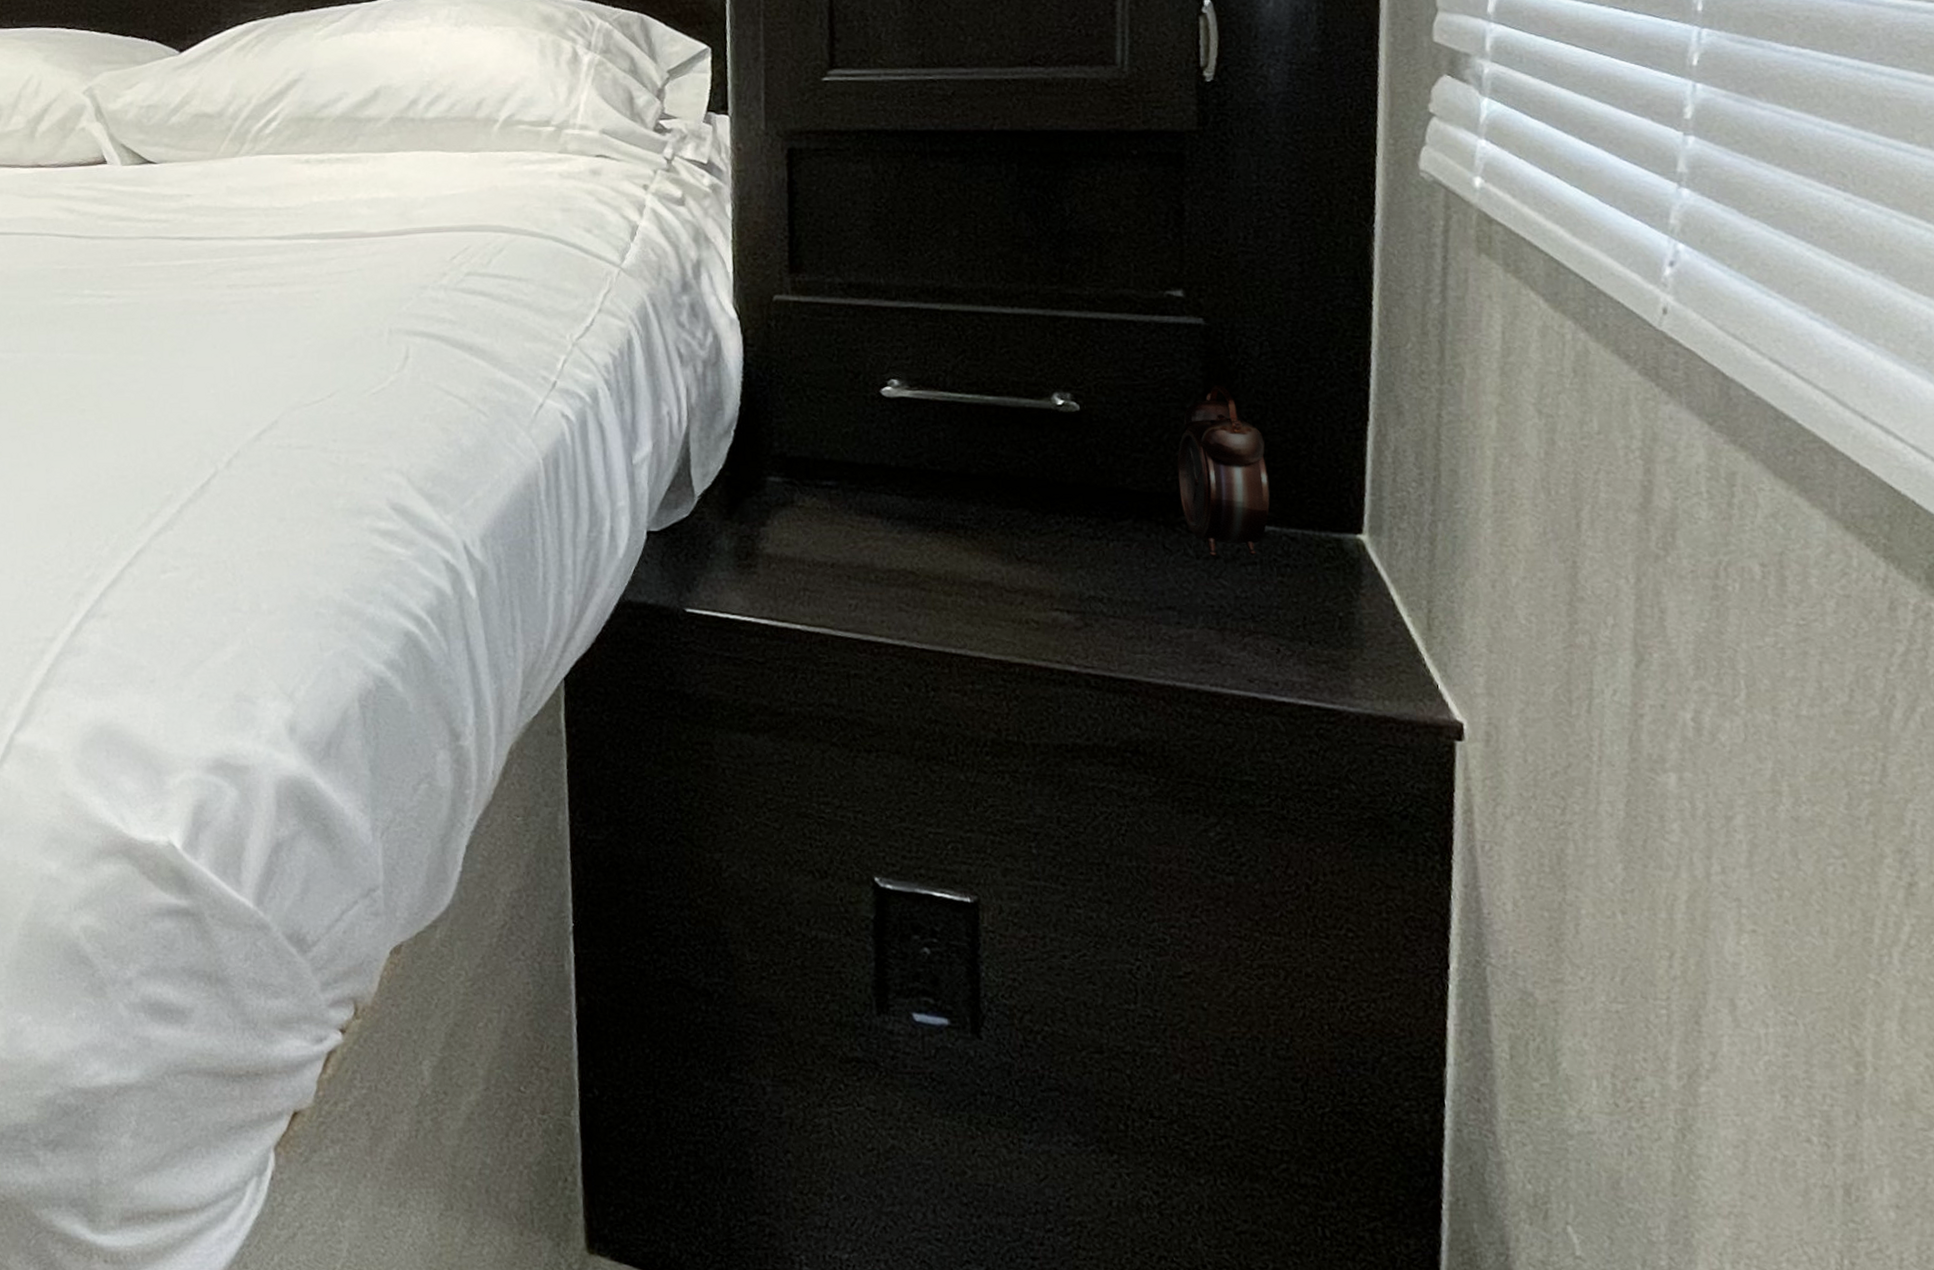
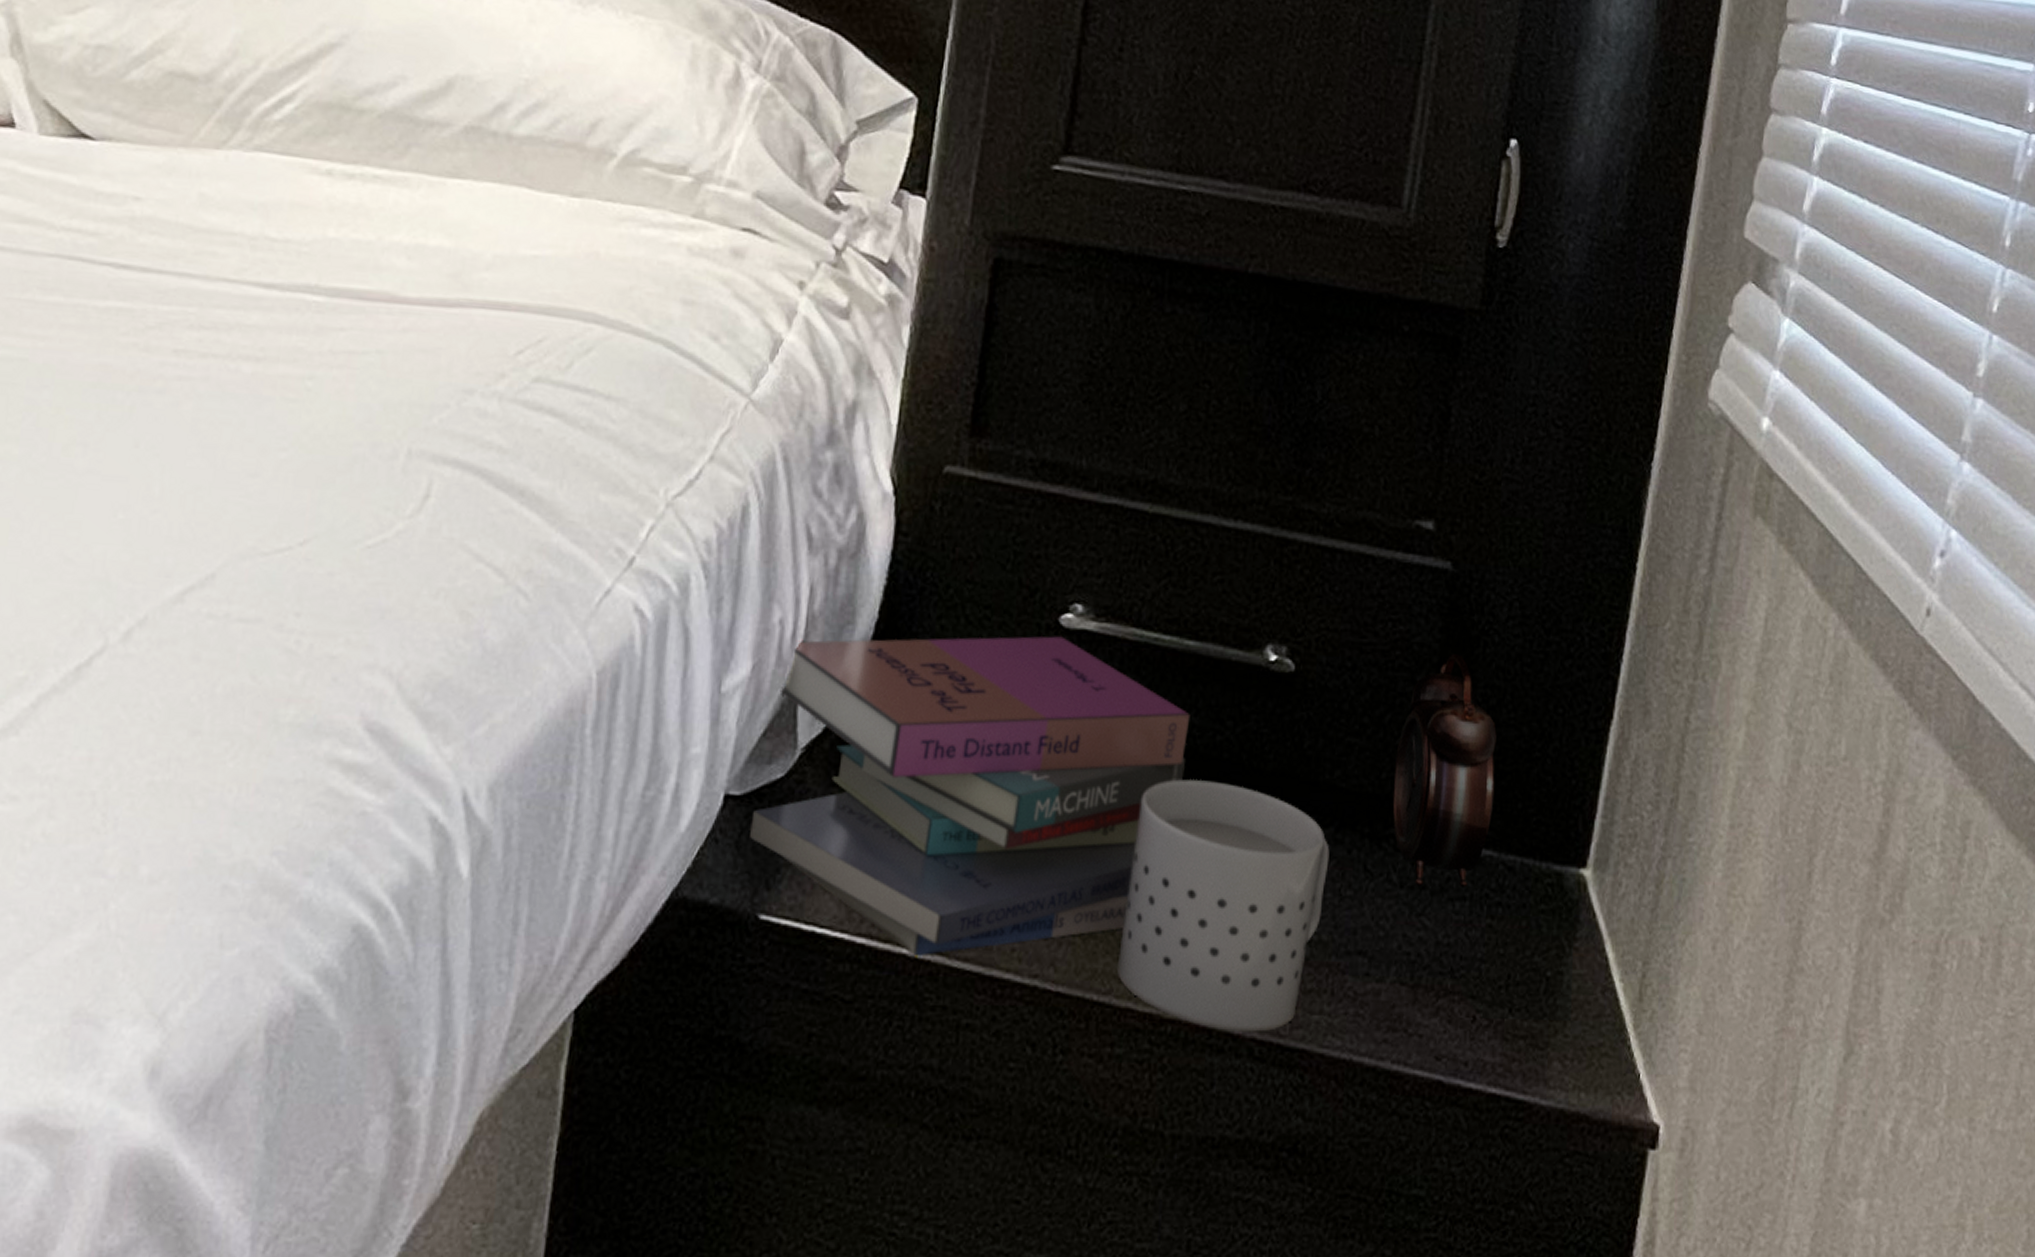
books: none [669,403,1000,630] -> present [750,636,1190,957]
mug: none [967,494,1132,670] -> present [1116,779,1330,1032]

